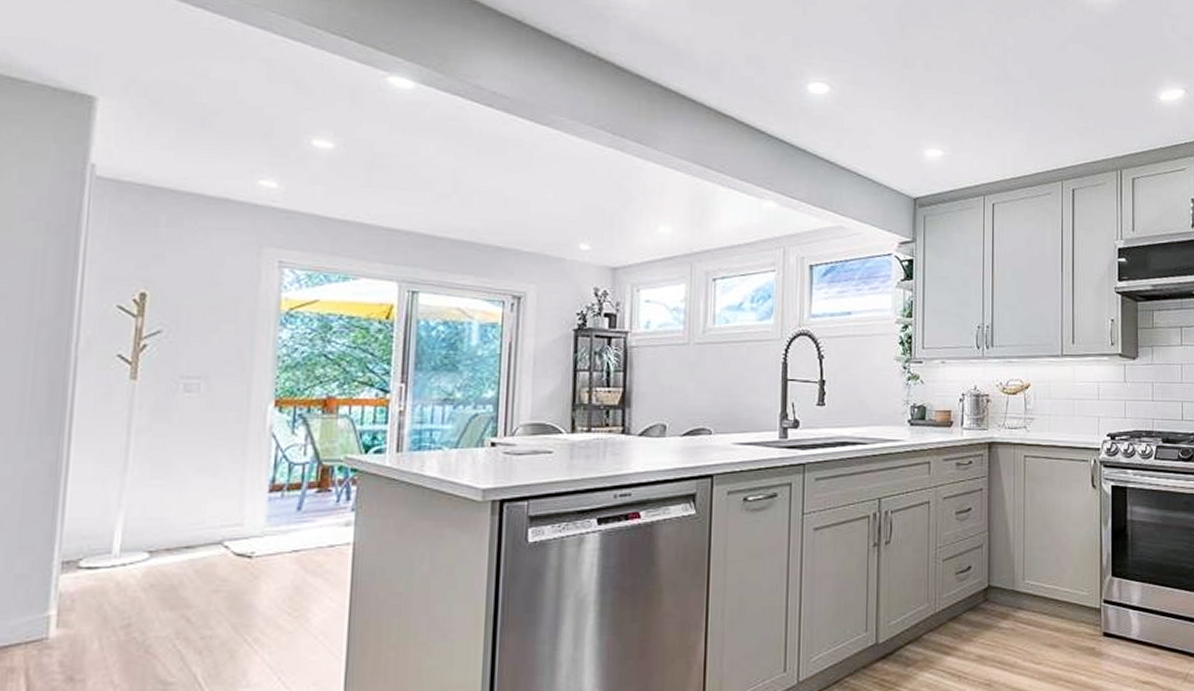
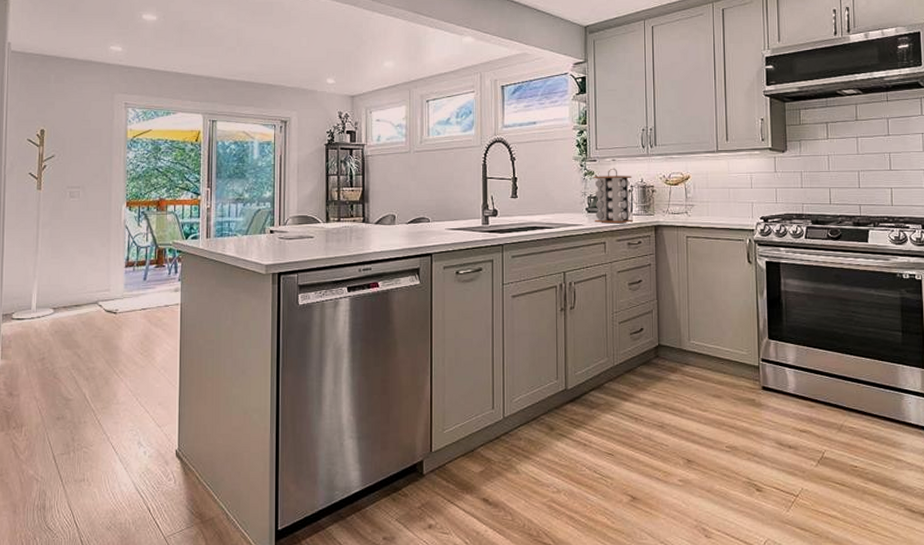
spice rack: none [917,371,964,440] -> present [593,168,633,224]

